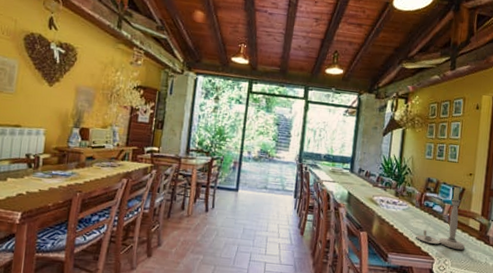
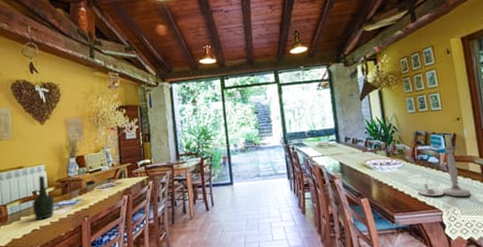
bottle: none [22,139,48,186] -> present [32,175,55,221]

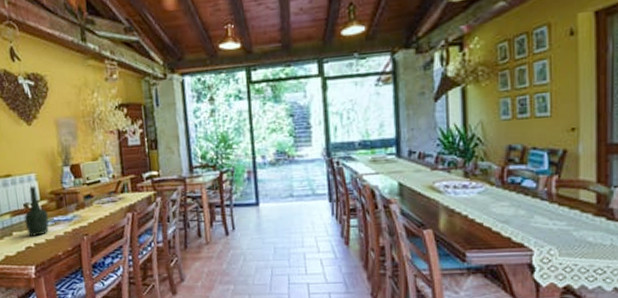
candlestick: present [418,133,472,197] -> none [502,149,578,233]

